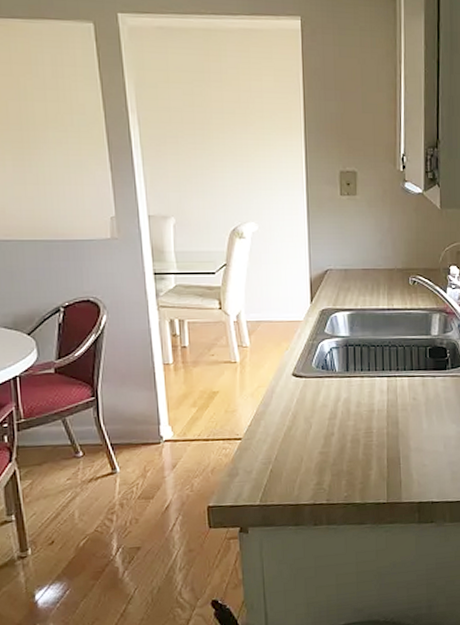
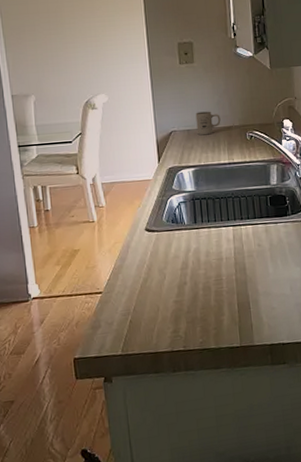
mug: none [355,250,382,277] -> present [195,111,221,135]

